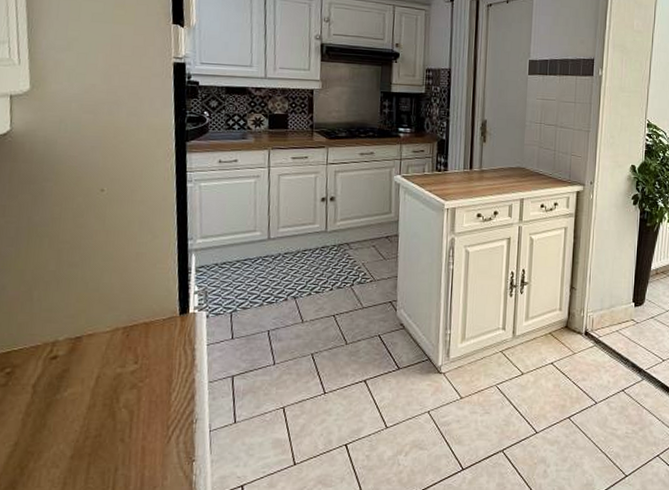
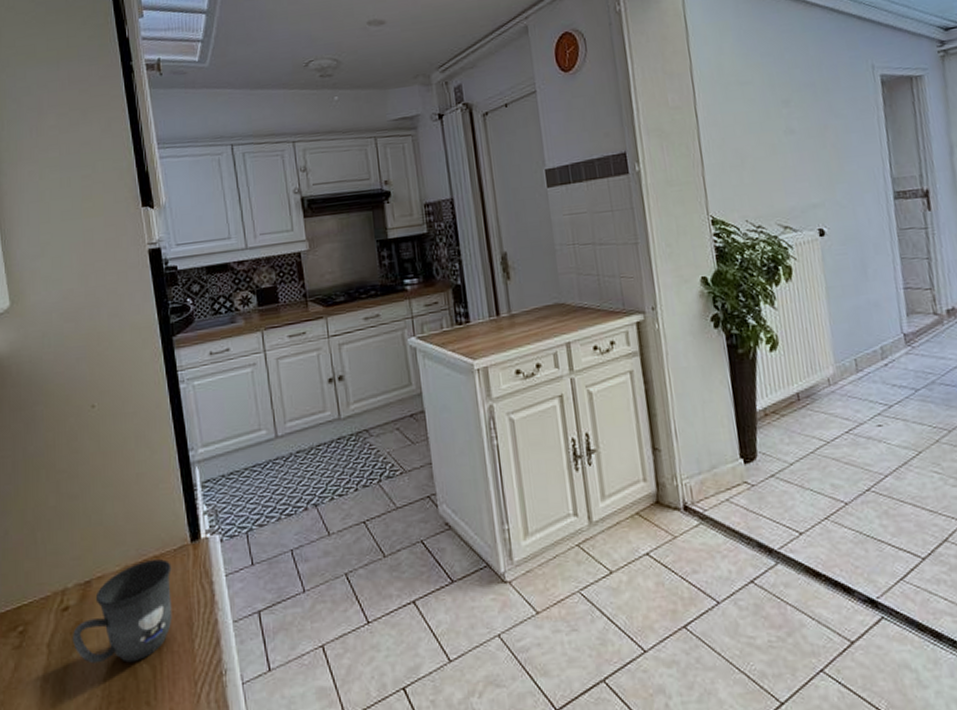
mug: none [57,326,159,407] -> present [72,559,172,664]

